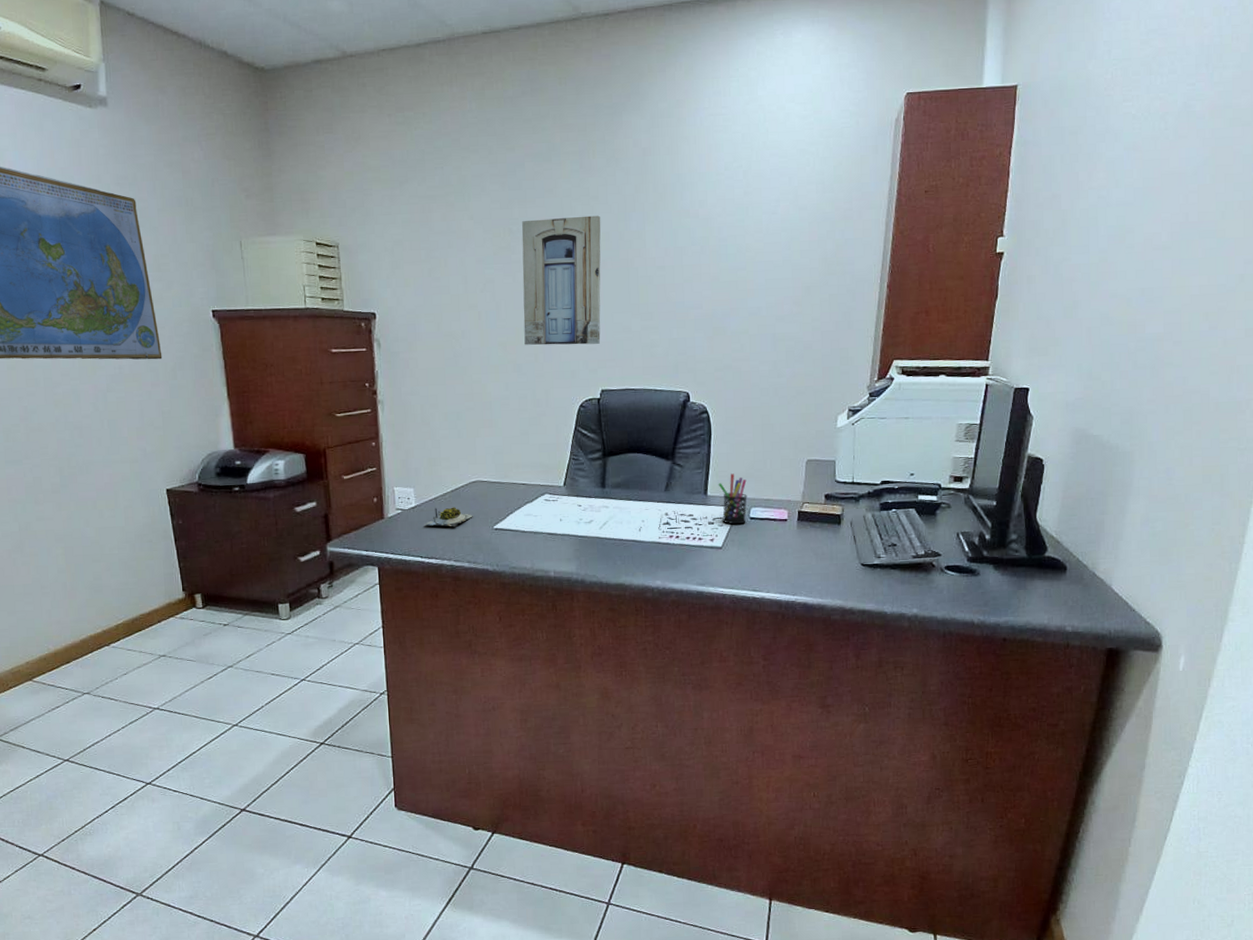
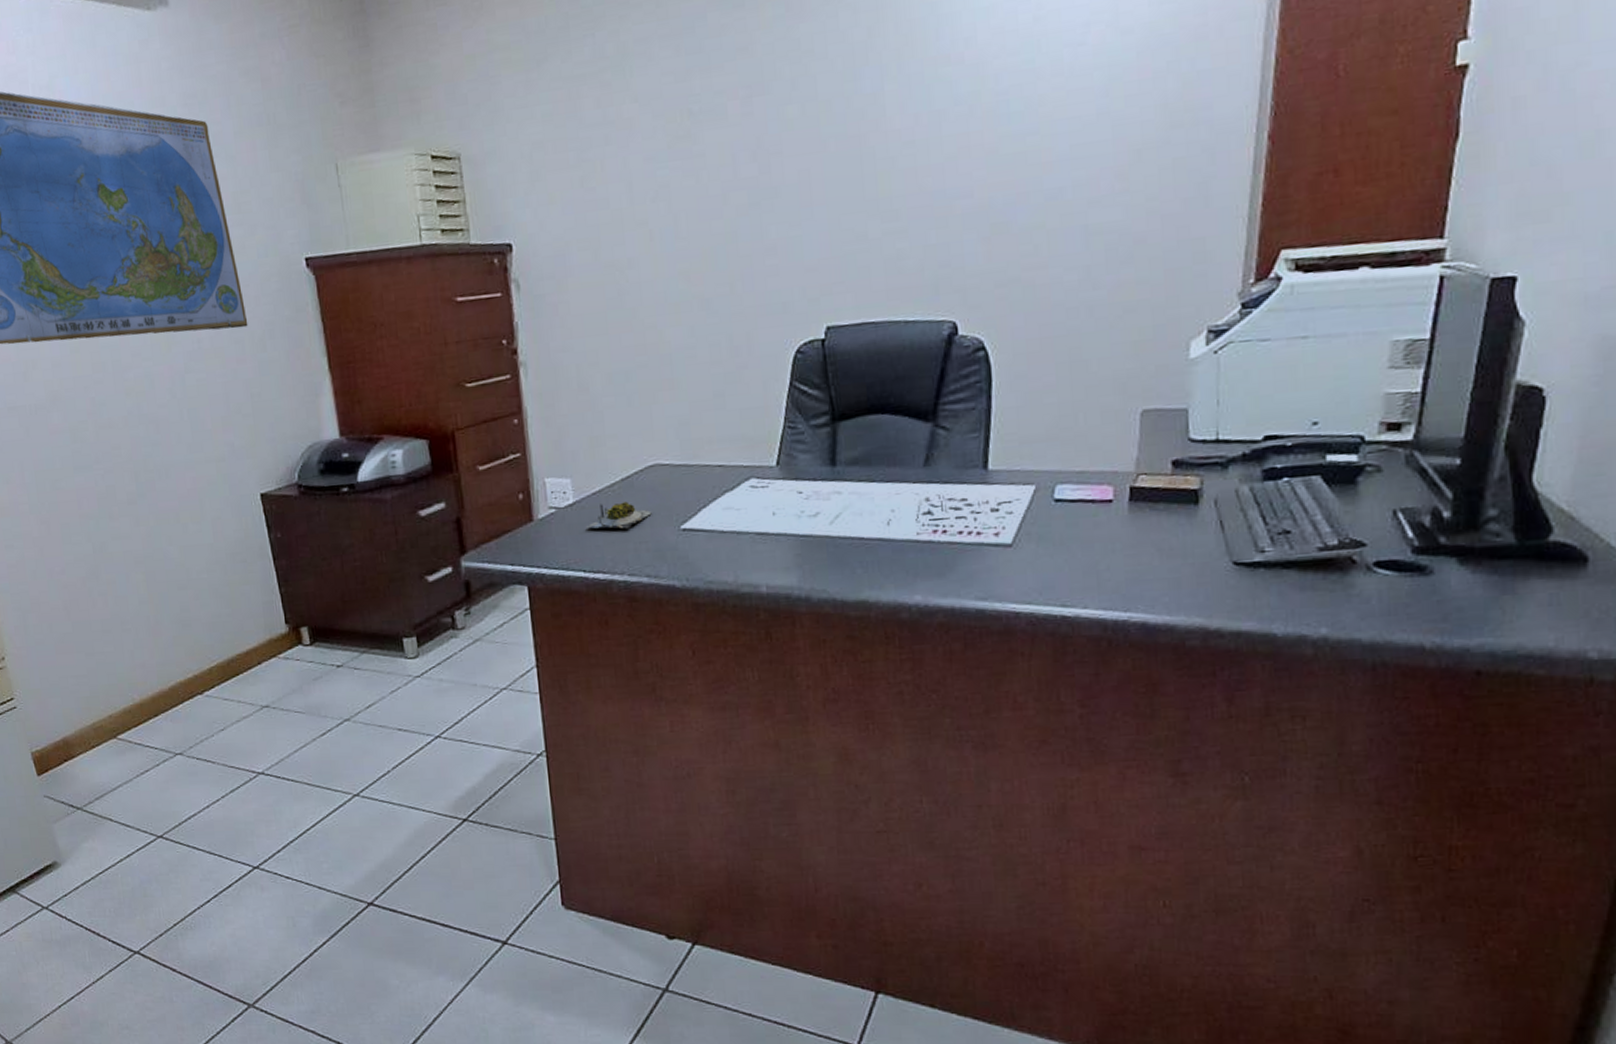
wall art: present [521,215,601,345] -> none [706,76,824,272]
pen holder: present [718,473,747,525] -> none [1004,436,1050,511]

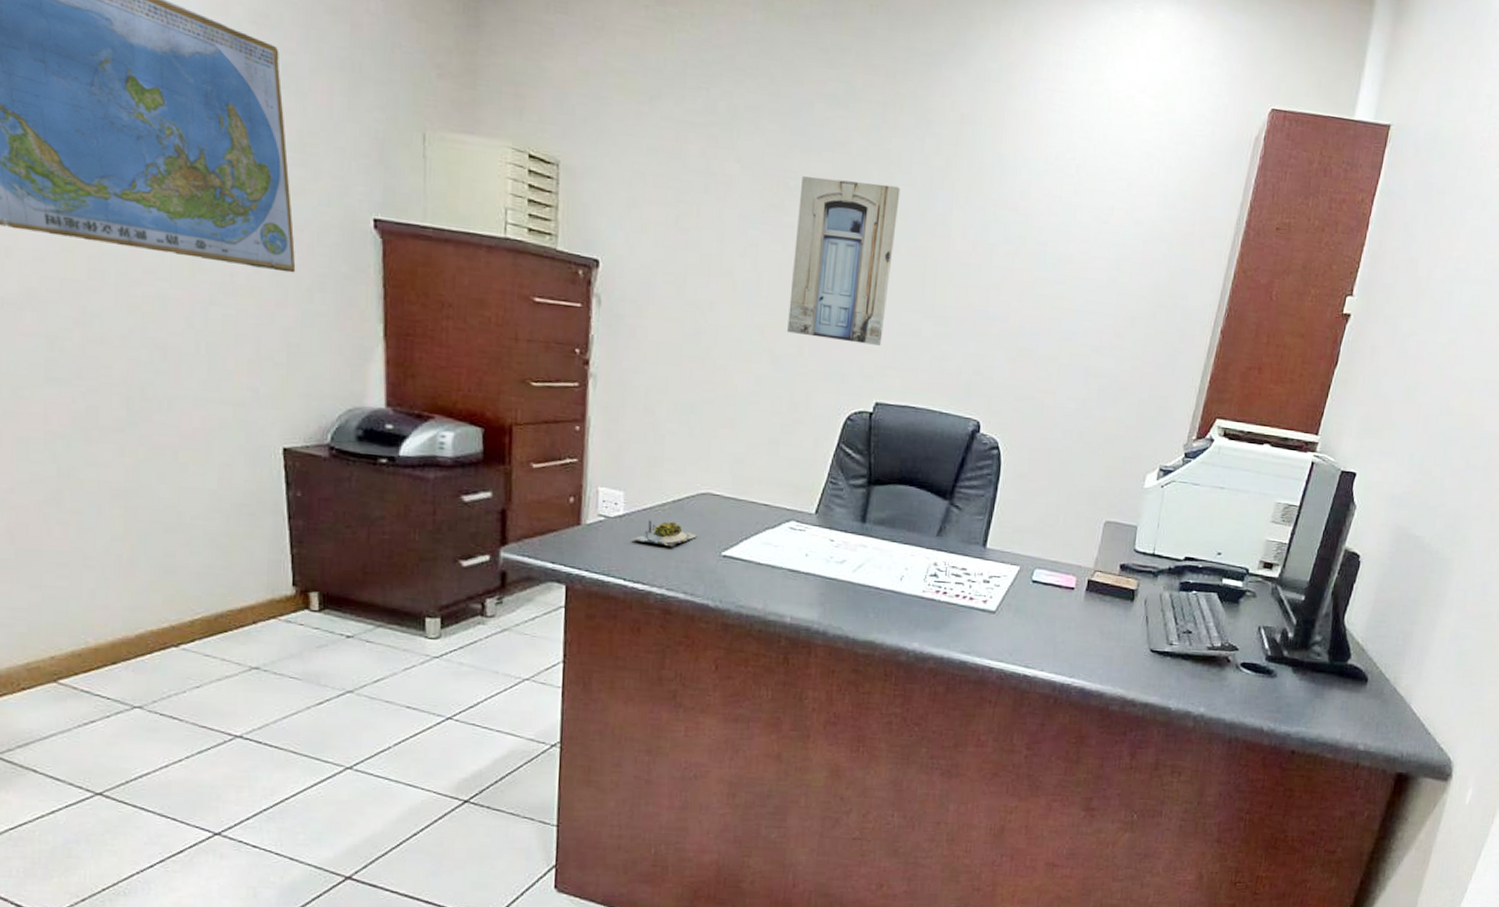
wall art: none [706,76,824,272] -> present [787,176,901,346]

